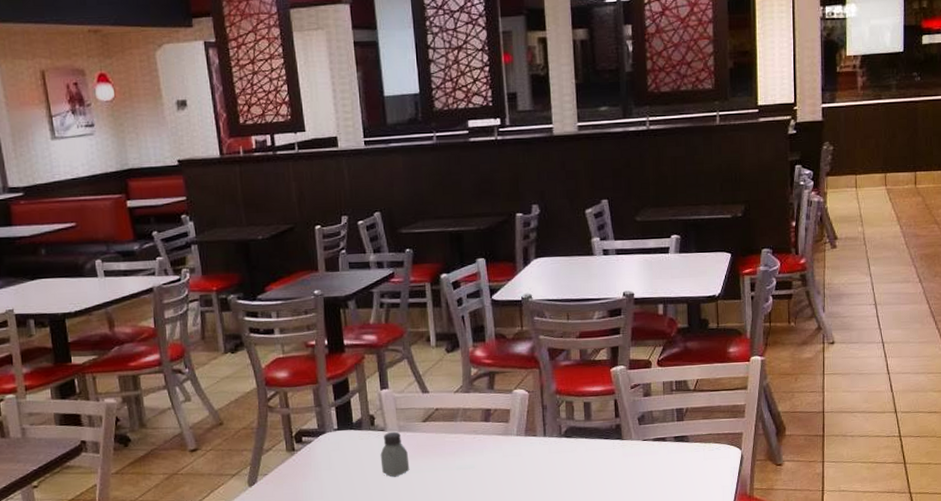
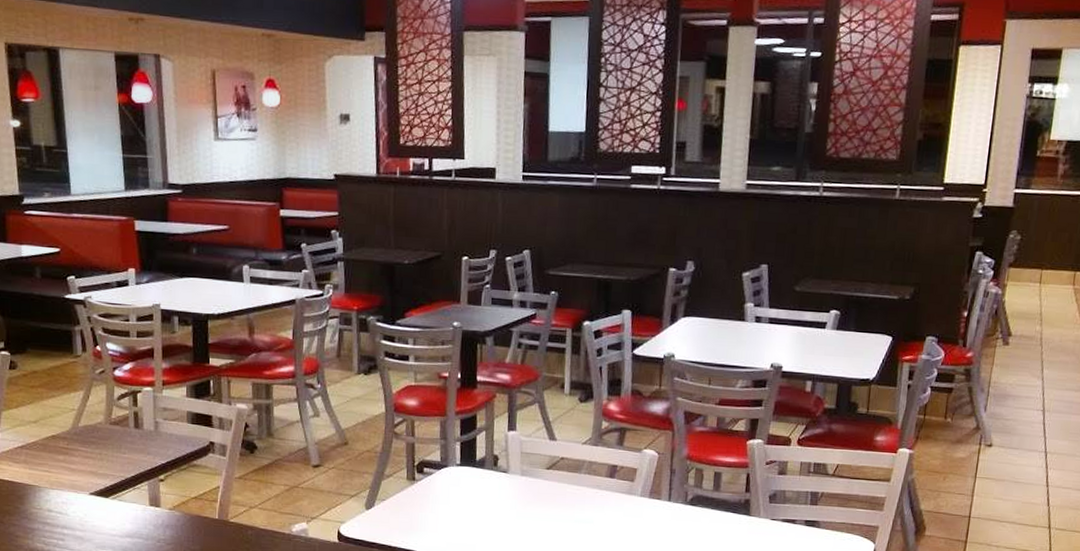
saltshaker: present [380,431,410,477] -> none [499,474,528,521]

